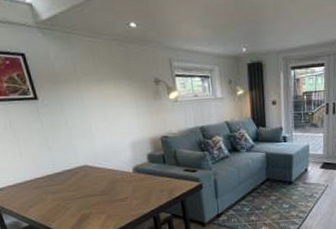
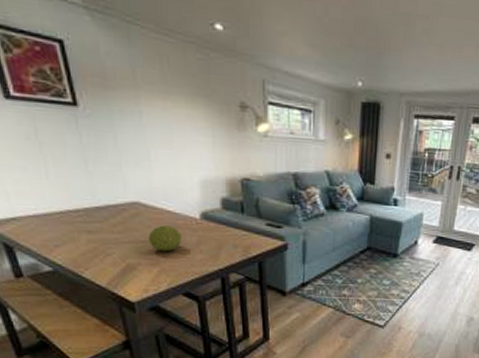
fruit: none [96,180,121,202] -> present [149,225,182,252]

